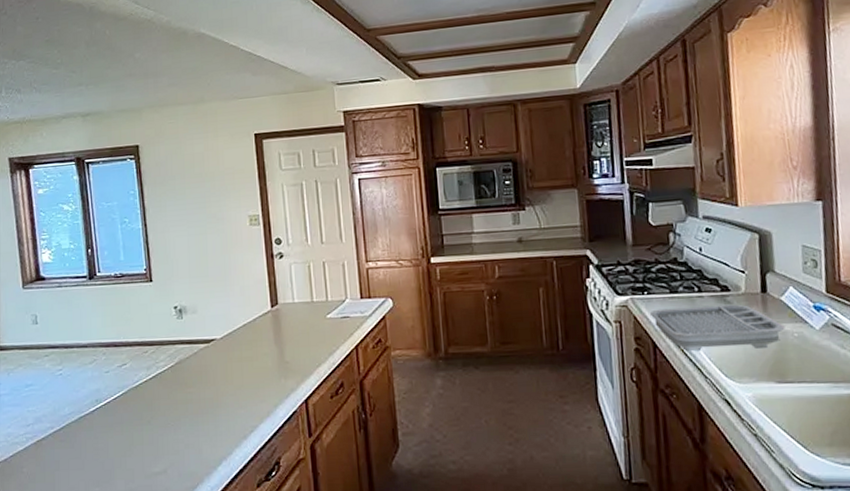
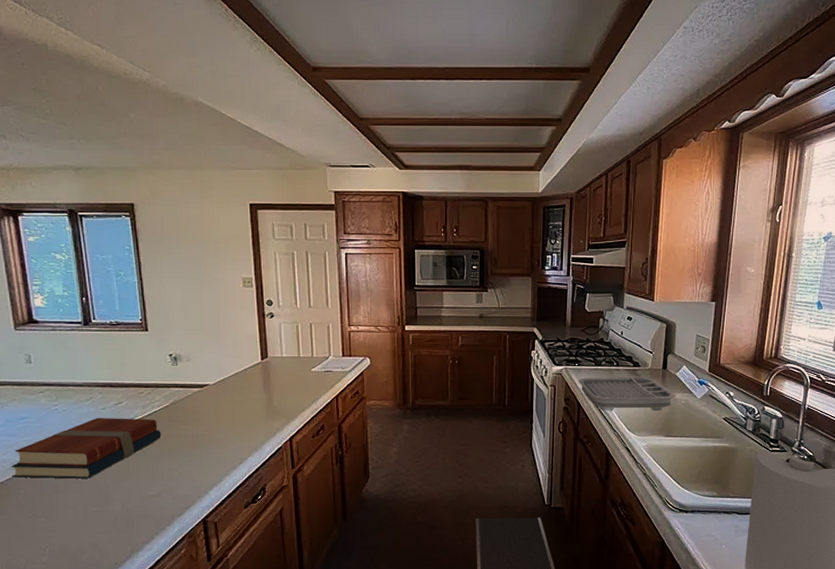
books: none [15,381,166,454] -> present [11,417,161,479]

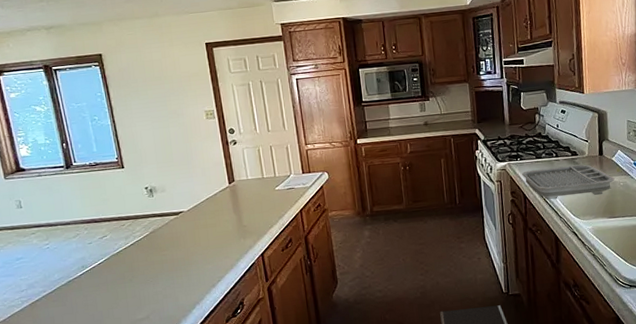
books: present [11,417,161,479] -> none [11,248,145,315]

